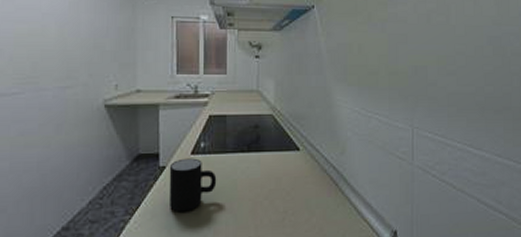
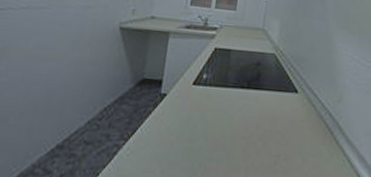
mug: present [169,158,217,212] -> none [164,88,215,144]

